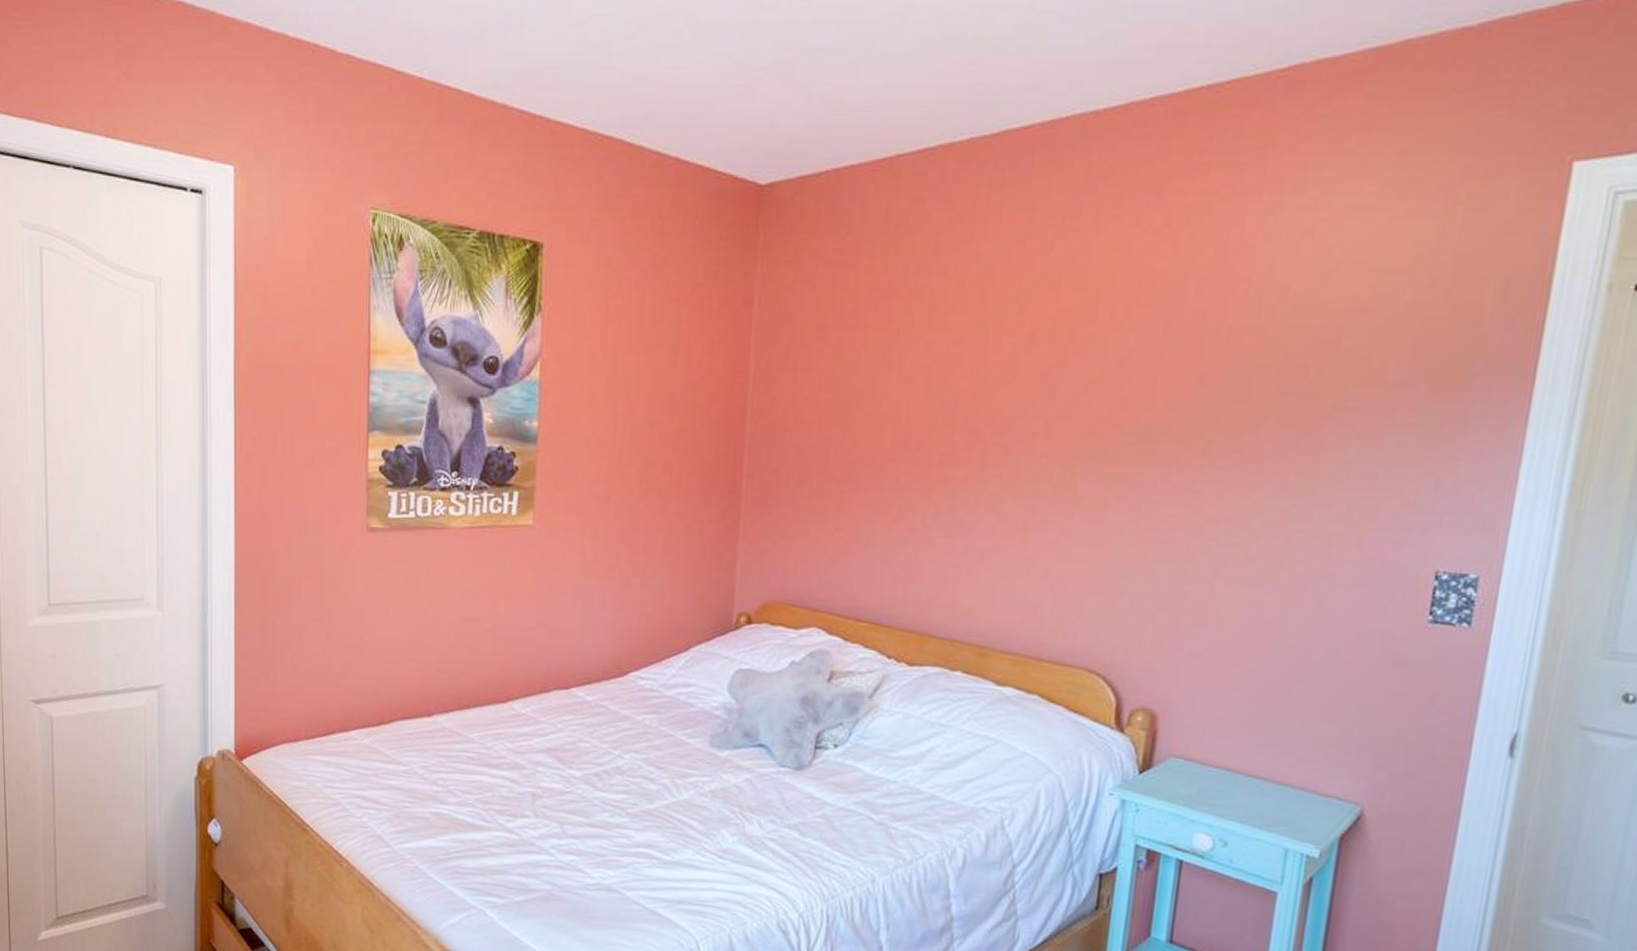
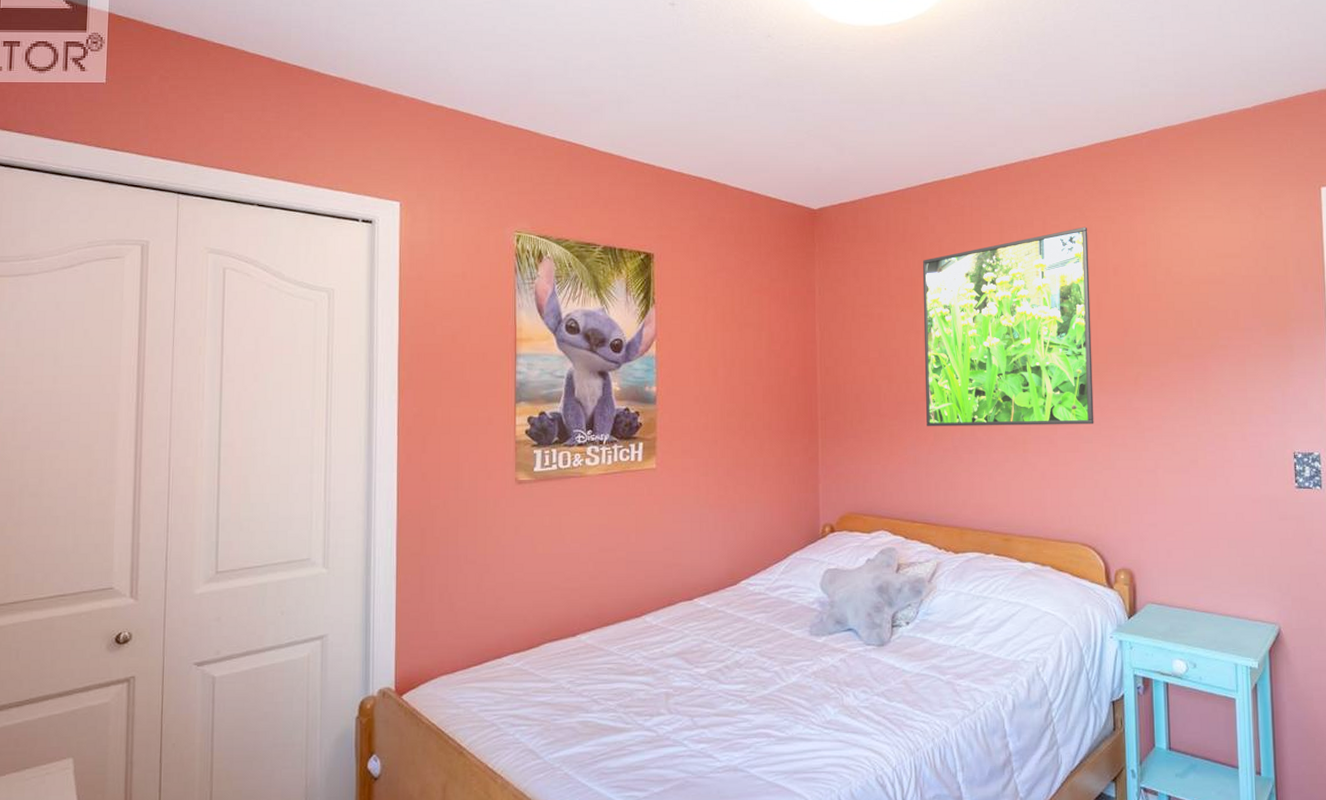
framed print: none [889,218,1166,510] -> present [922,227,1094,427]

